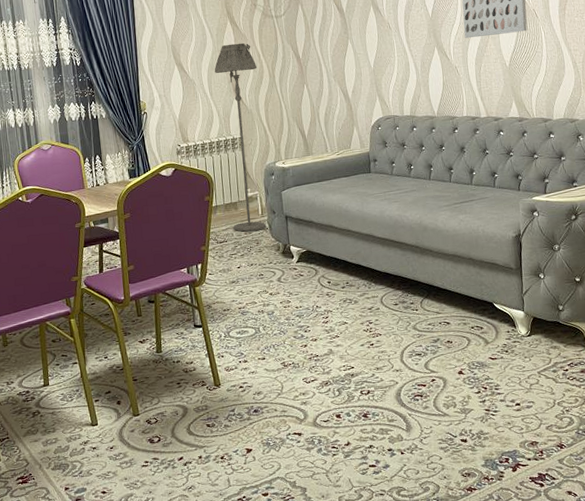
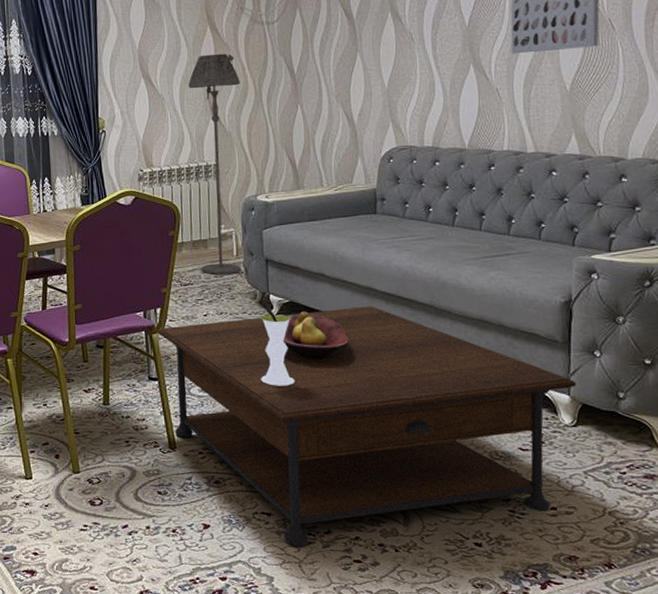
coffee table: none [199,250,529,459] -> present [157,306,577,546]
vase: none [282,250,315,324] -> present [259,299,295,386]
fruit bowl: none [302,258,355,299] -> present [282,311,349,360]

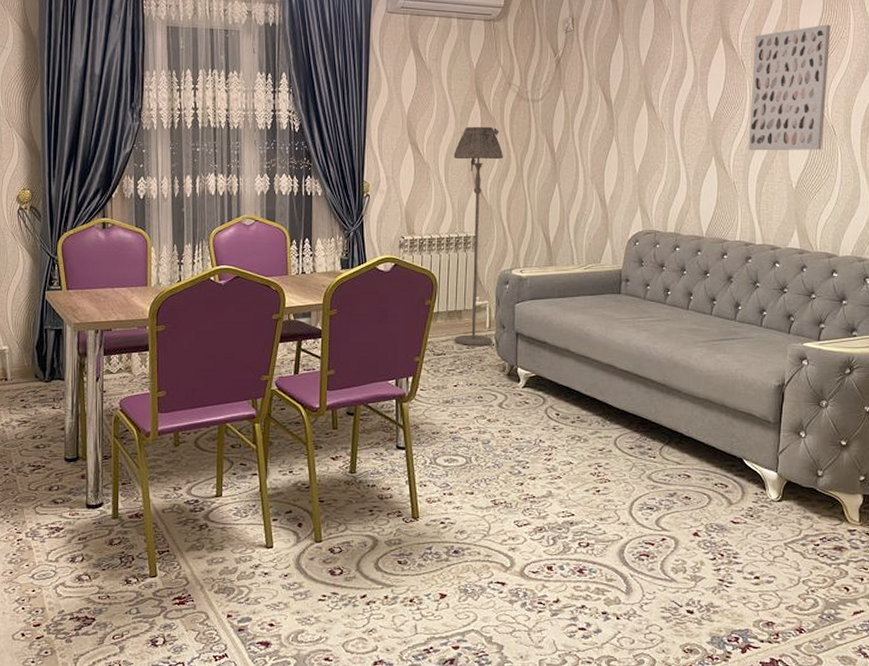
coffee table: present [157,306,577,546] -> none [408,382,784,615]
vase: present [259,299,295,386] -> none [503,371,538,458]
fruit bowl: present [282,311,349,360] -> none [527,385,588,433]

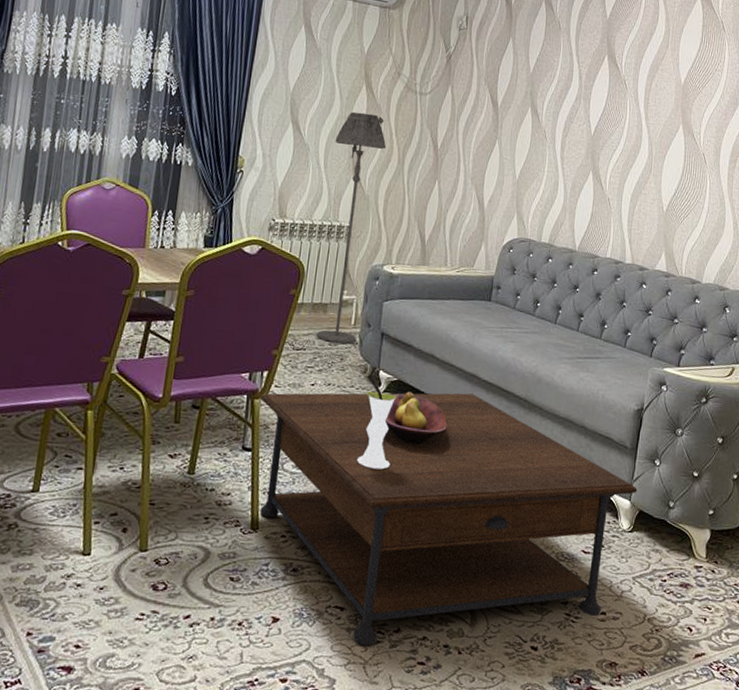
coffee table: none [408,382,784,615] -> present [260,393,638,646]
vase: none [503,371,538,458] -> present [356,374,398,470]
fruit bowl: none [527,385,588,433] -> present [384,392,448,445]
wall art: present [748,24,831,151] -> none [624,55,708,176]

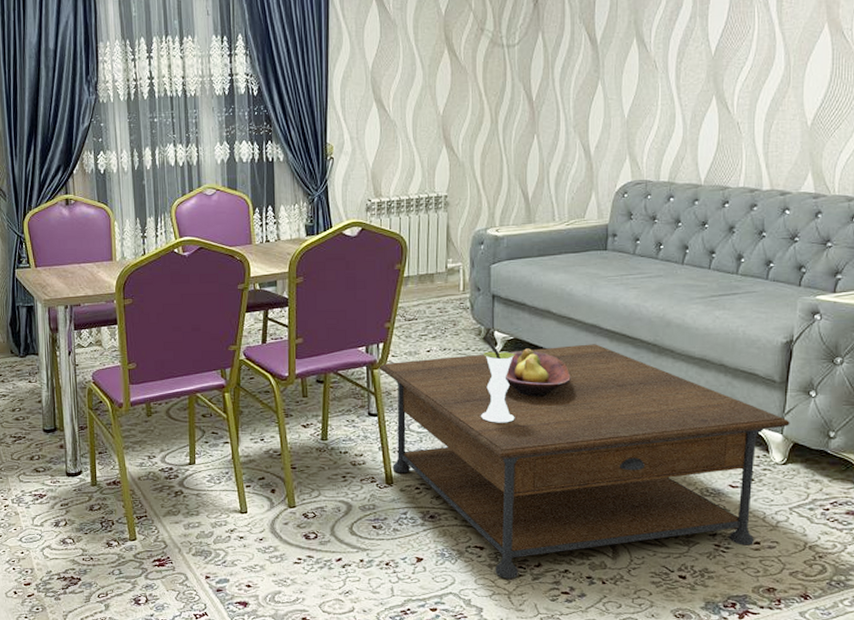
floor lamp: present [316,111,387,344] -> none [422,77,477,310]

